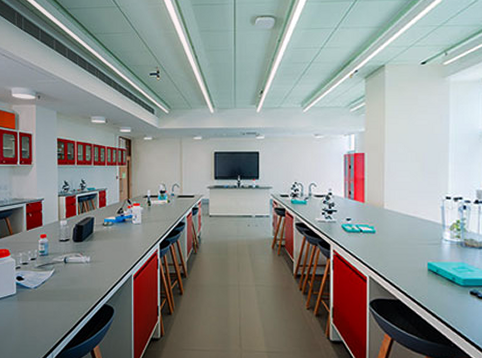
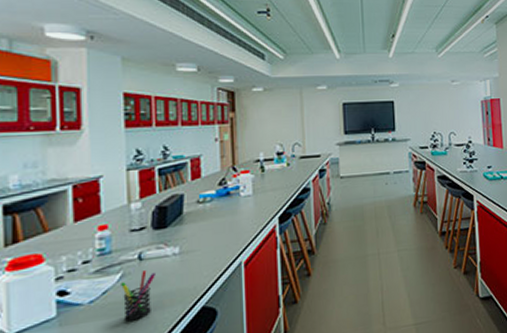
pen holder: none [53,271,74,306] -> present [121,270,155,322]

